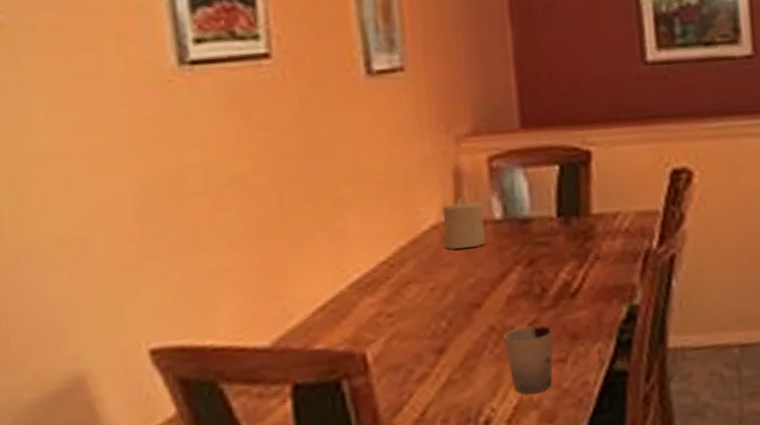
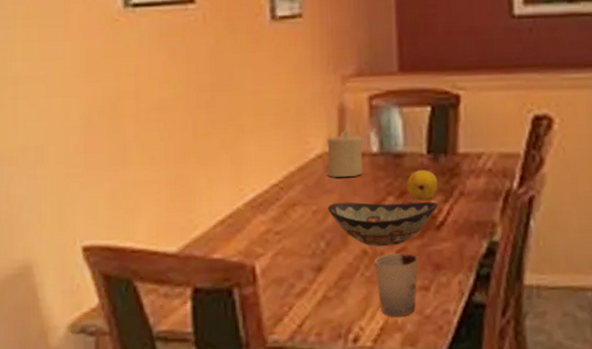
decorative bowl: none [447,268,572,321] -> present [328,202,438,246]
fruit: none [535,234,571,267] -> present [406,170,438,200]

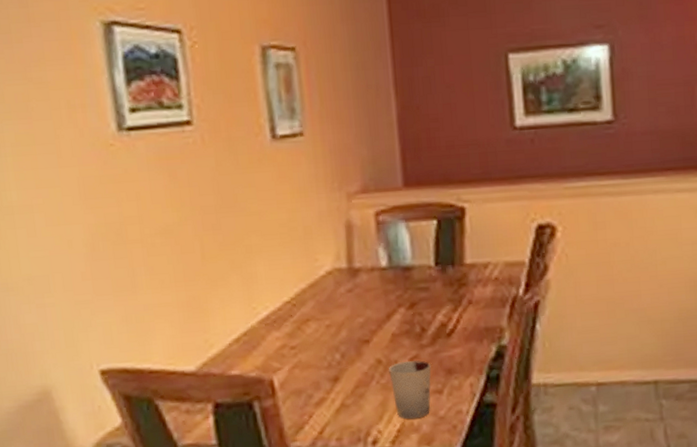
candle: present [327,130,363,177] -> none [336,246,374,292]
decorative bowl: present [328,202,438,246] -> none [341,311,448,356]
fruit: present [406,170,438,200] -> none [416,281,447,310]

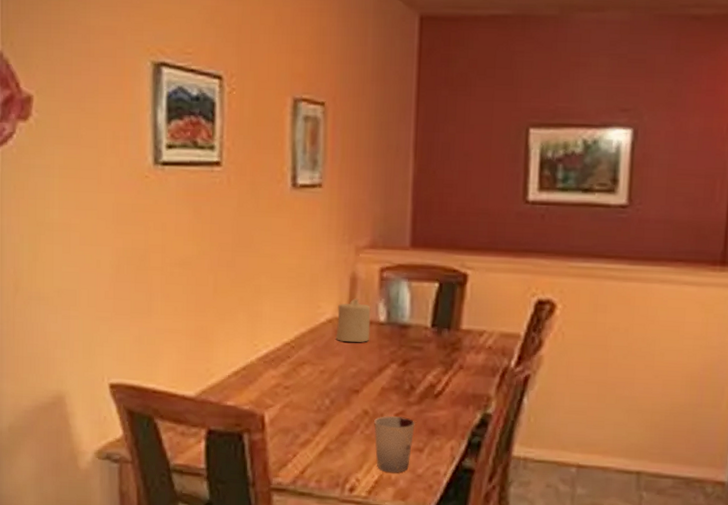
candle: none [336,246,374,292] -> present [335,298,371,342]

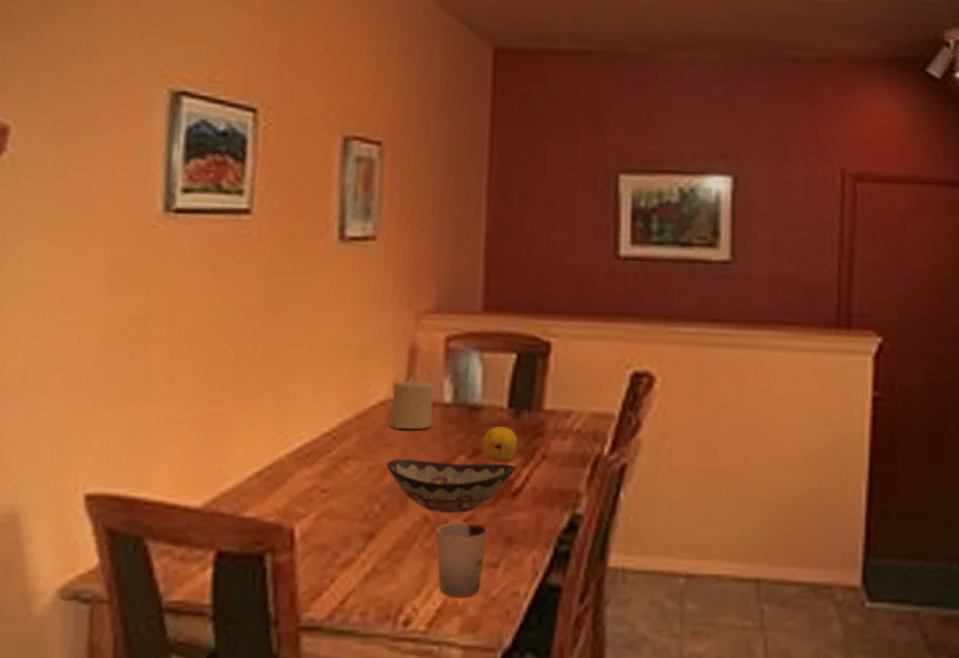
decorative bowl: none [334,365,438,409] -> present [387,458,516,513]
fruit: none [409,342,440,370] -> present [481,426,518,461]

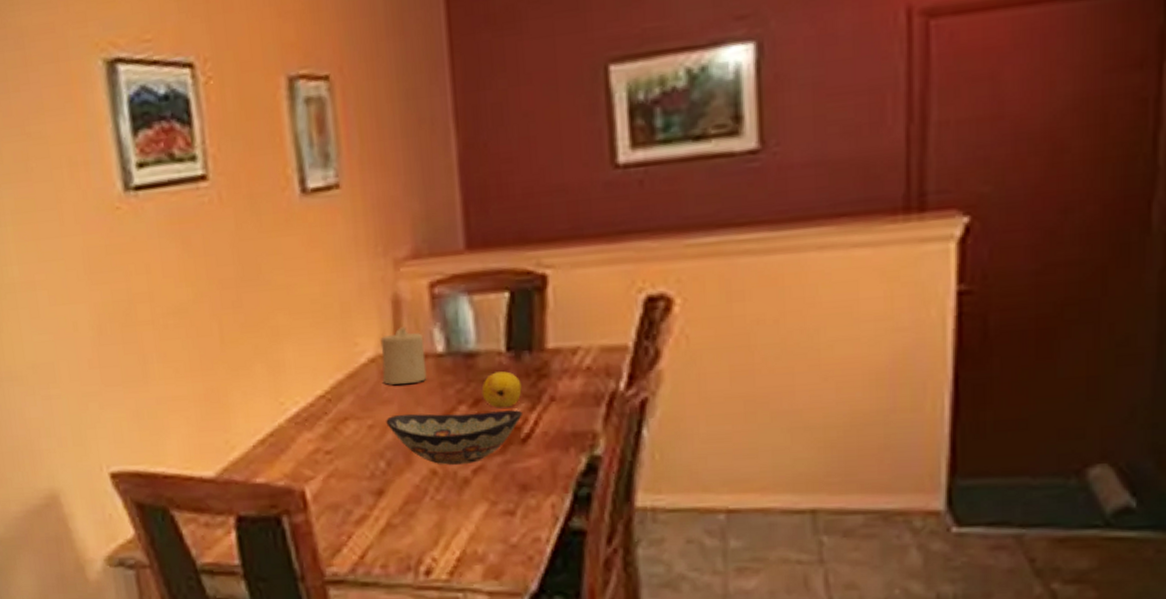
cup: present [436,523,488,597] -> none [446,472,501,546]

